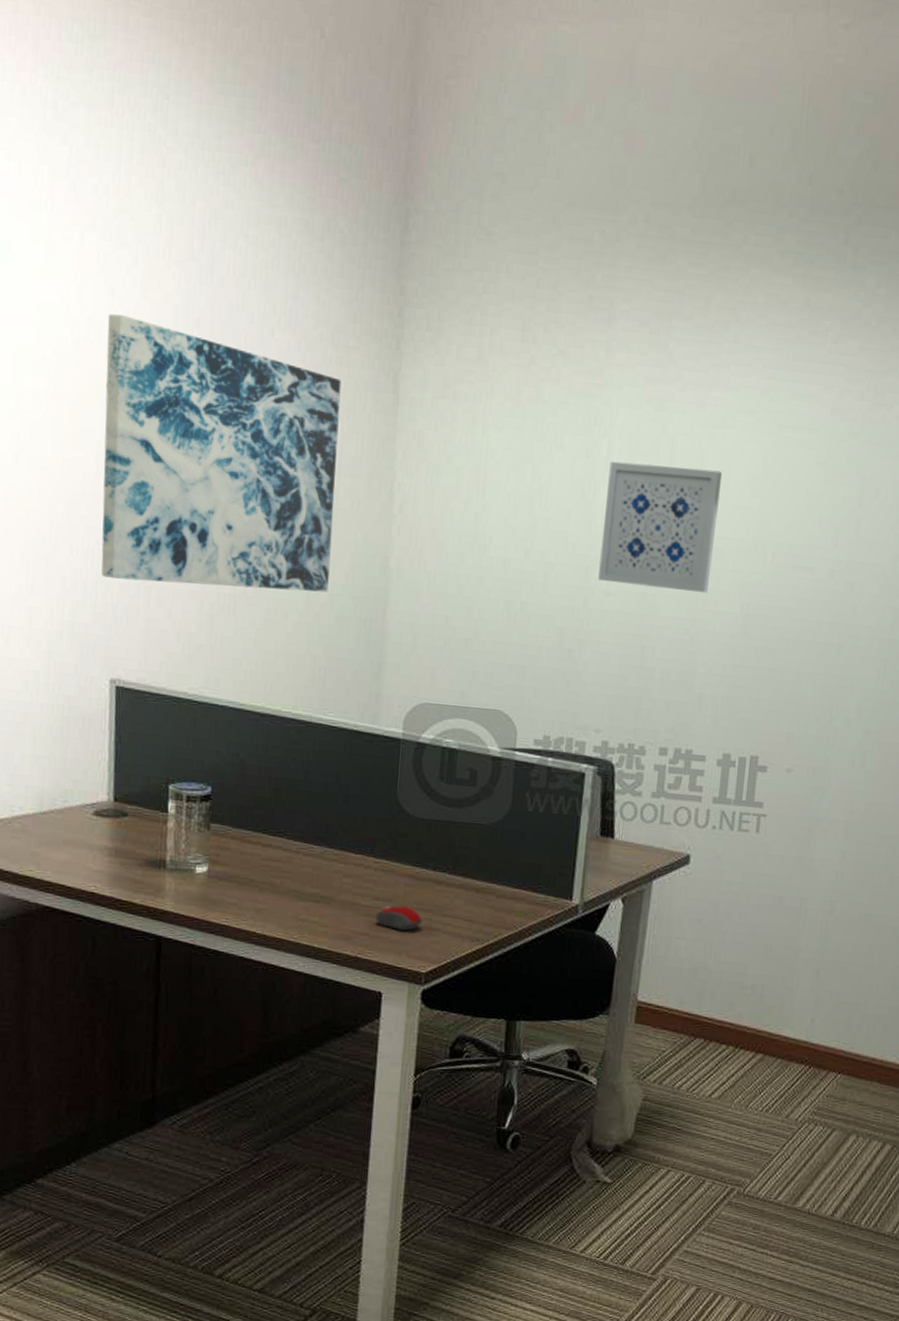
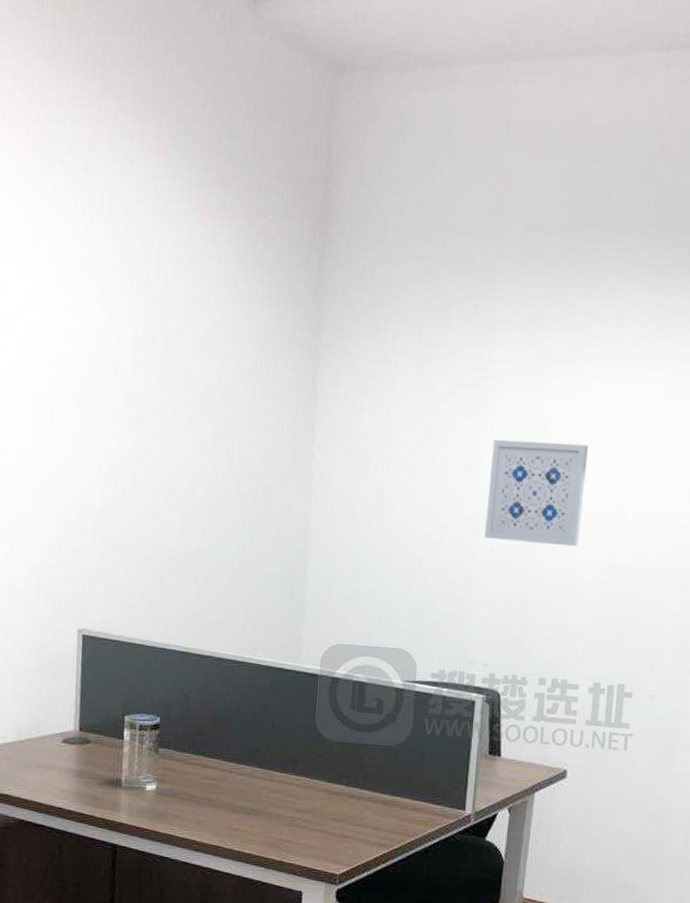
wall art: present [101,313,342,593] -> none [72,333,270,554]
computer mouse: present [376,905,423,931] -> none [297,816,338,838]

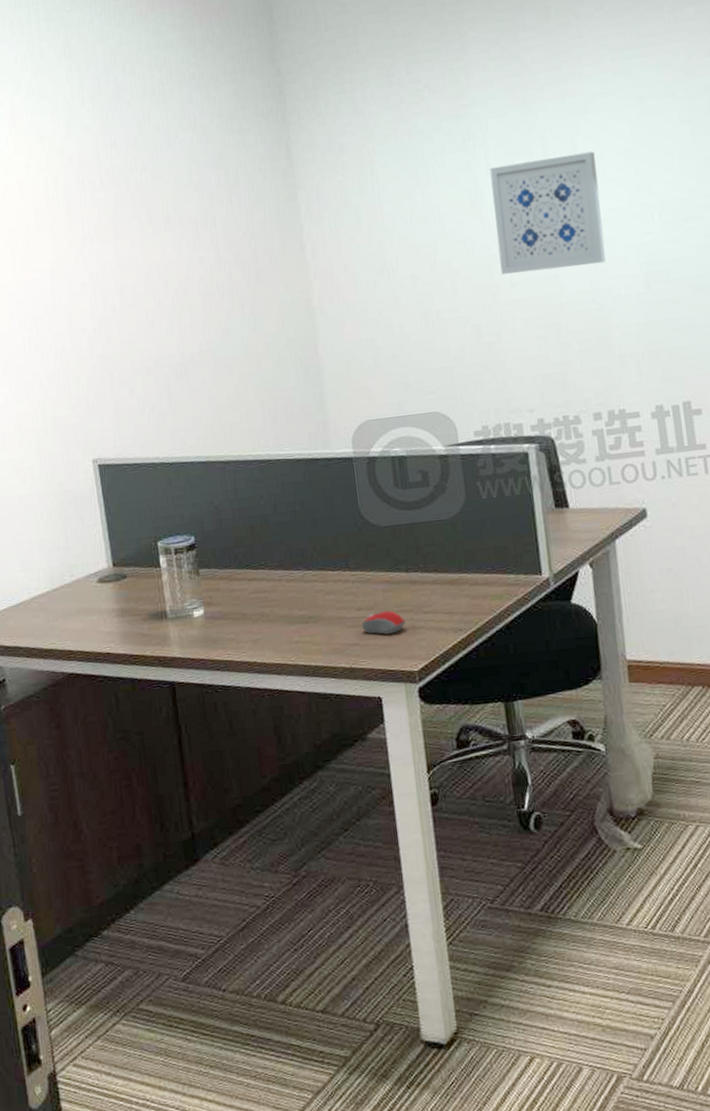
computer mouse: none [297,816,338,838] -> present [362,610,406,635]

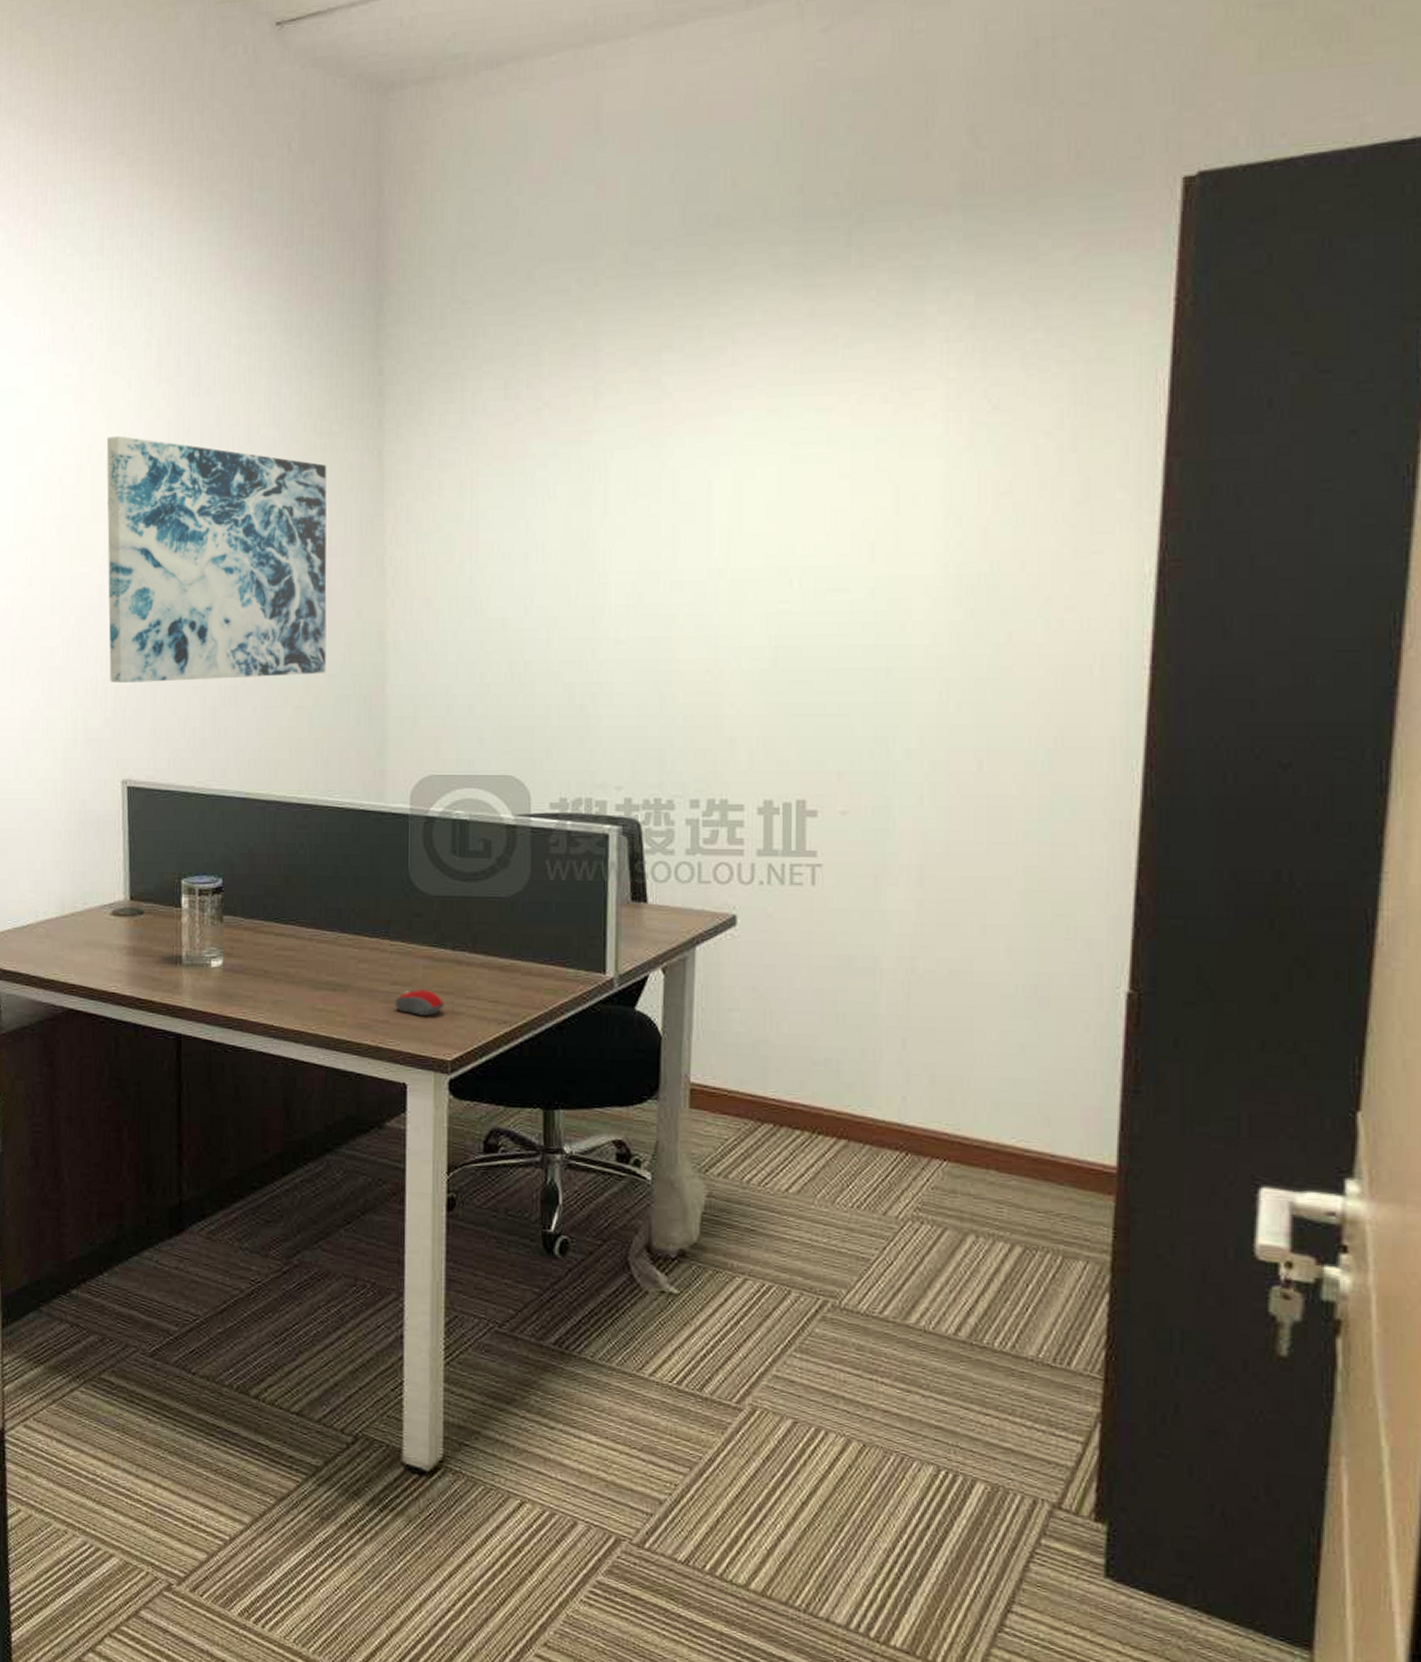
wall art: none [42,152,264,373] -> present [107,435,327,683]
wall art: present [490,151,606,274] -> none [606,499,734,630]

